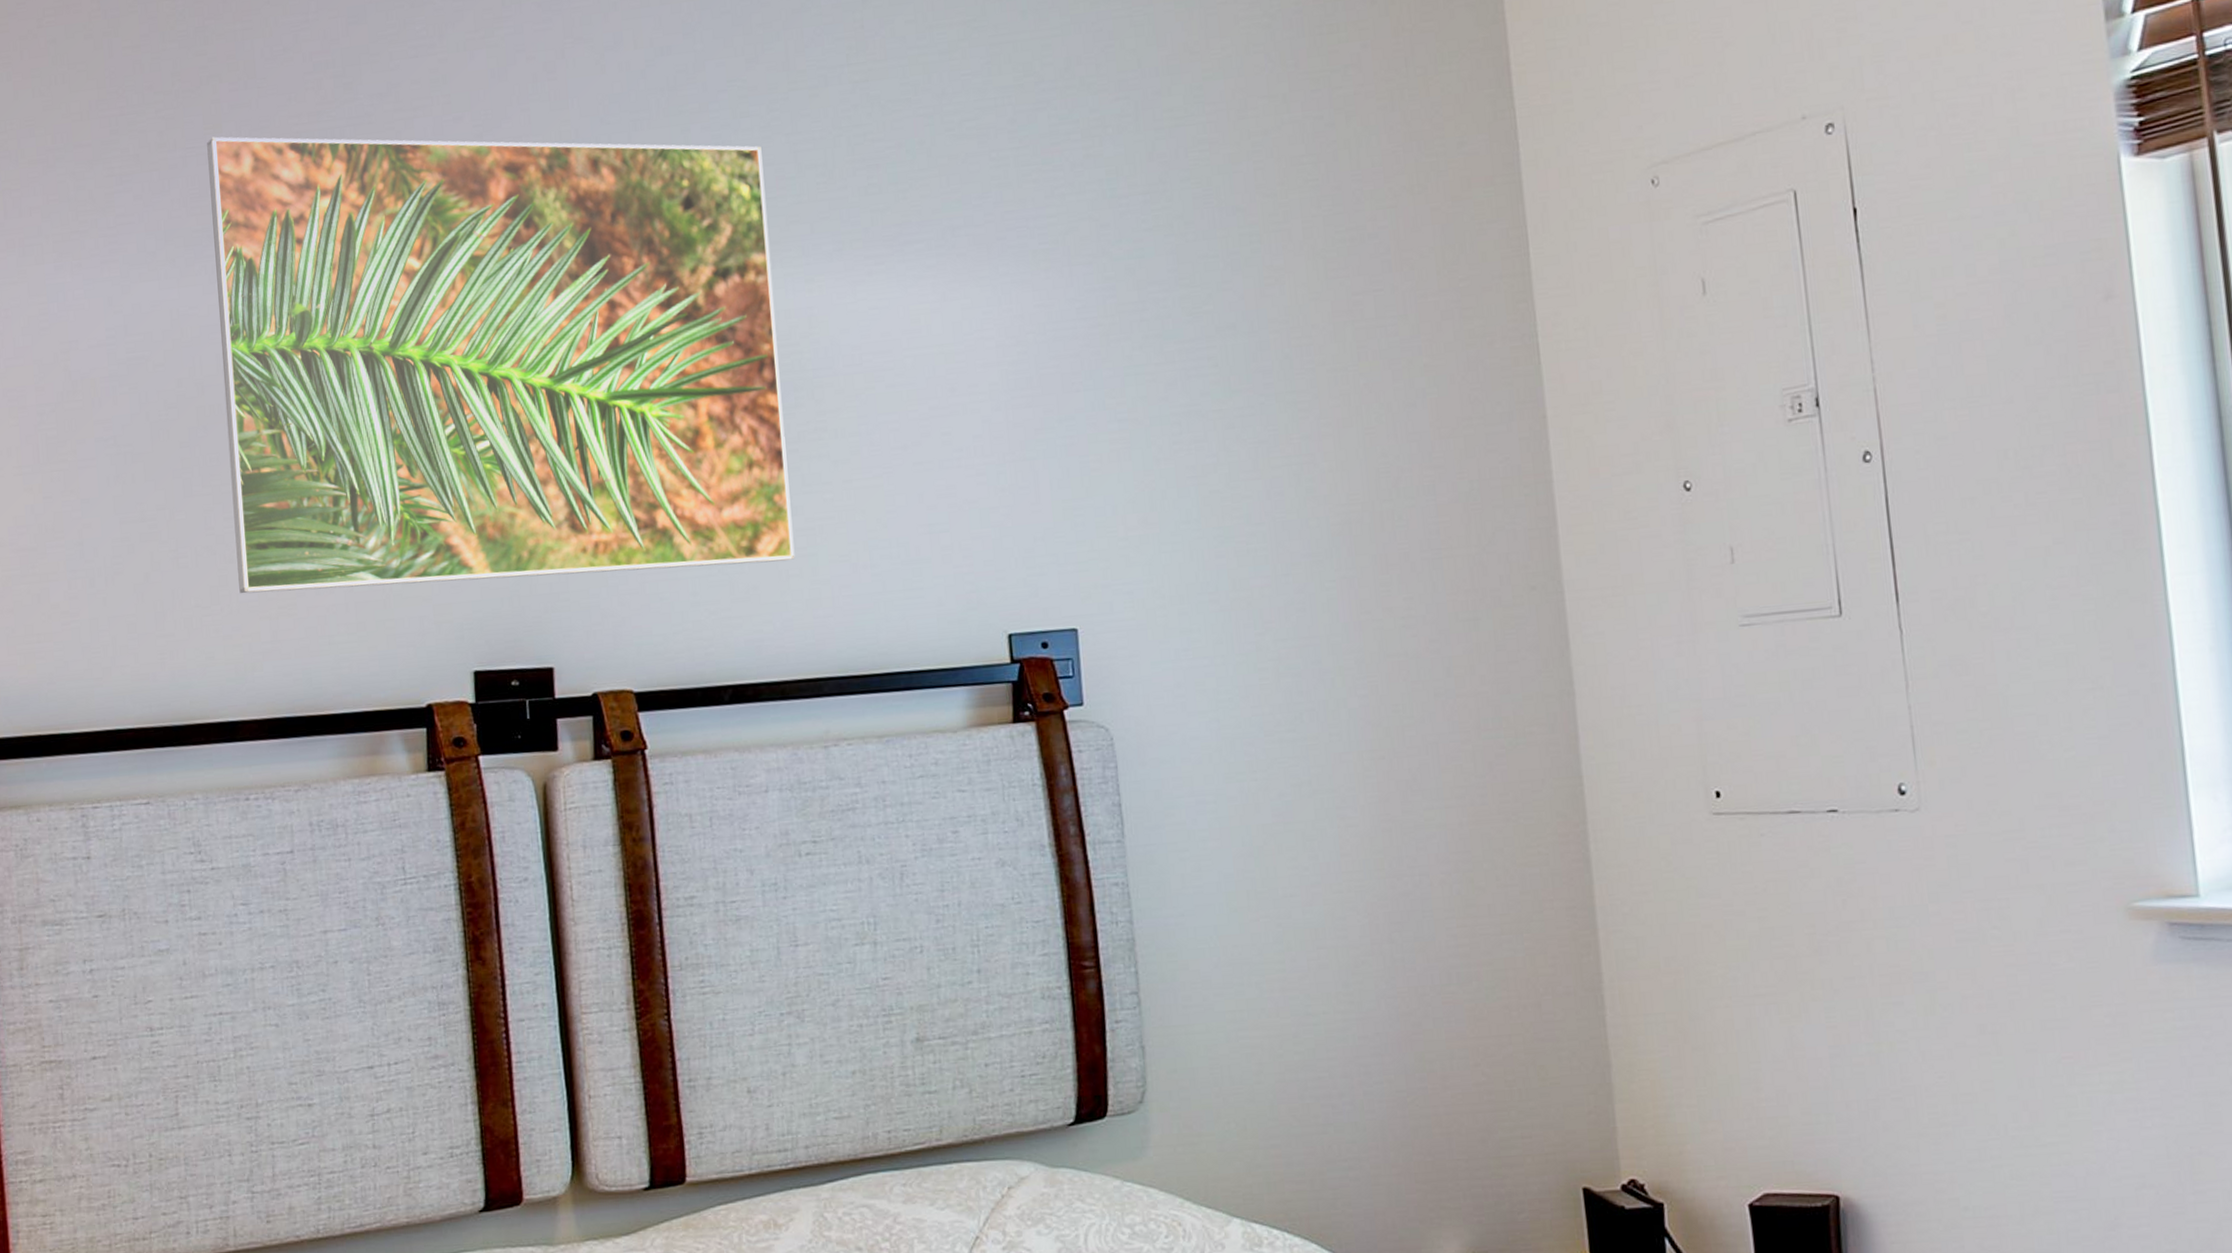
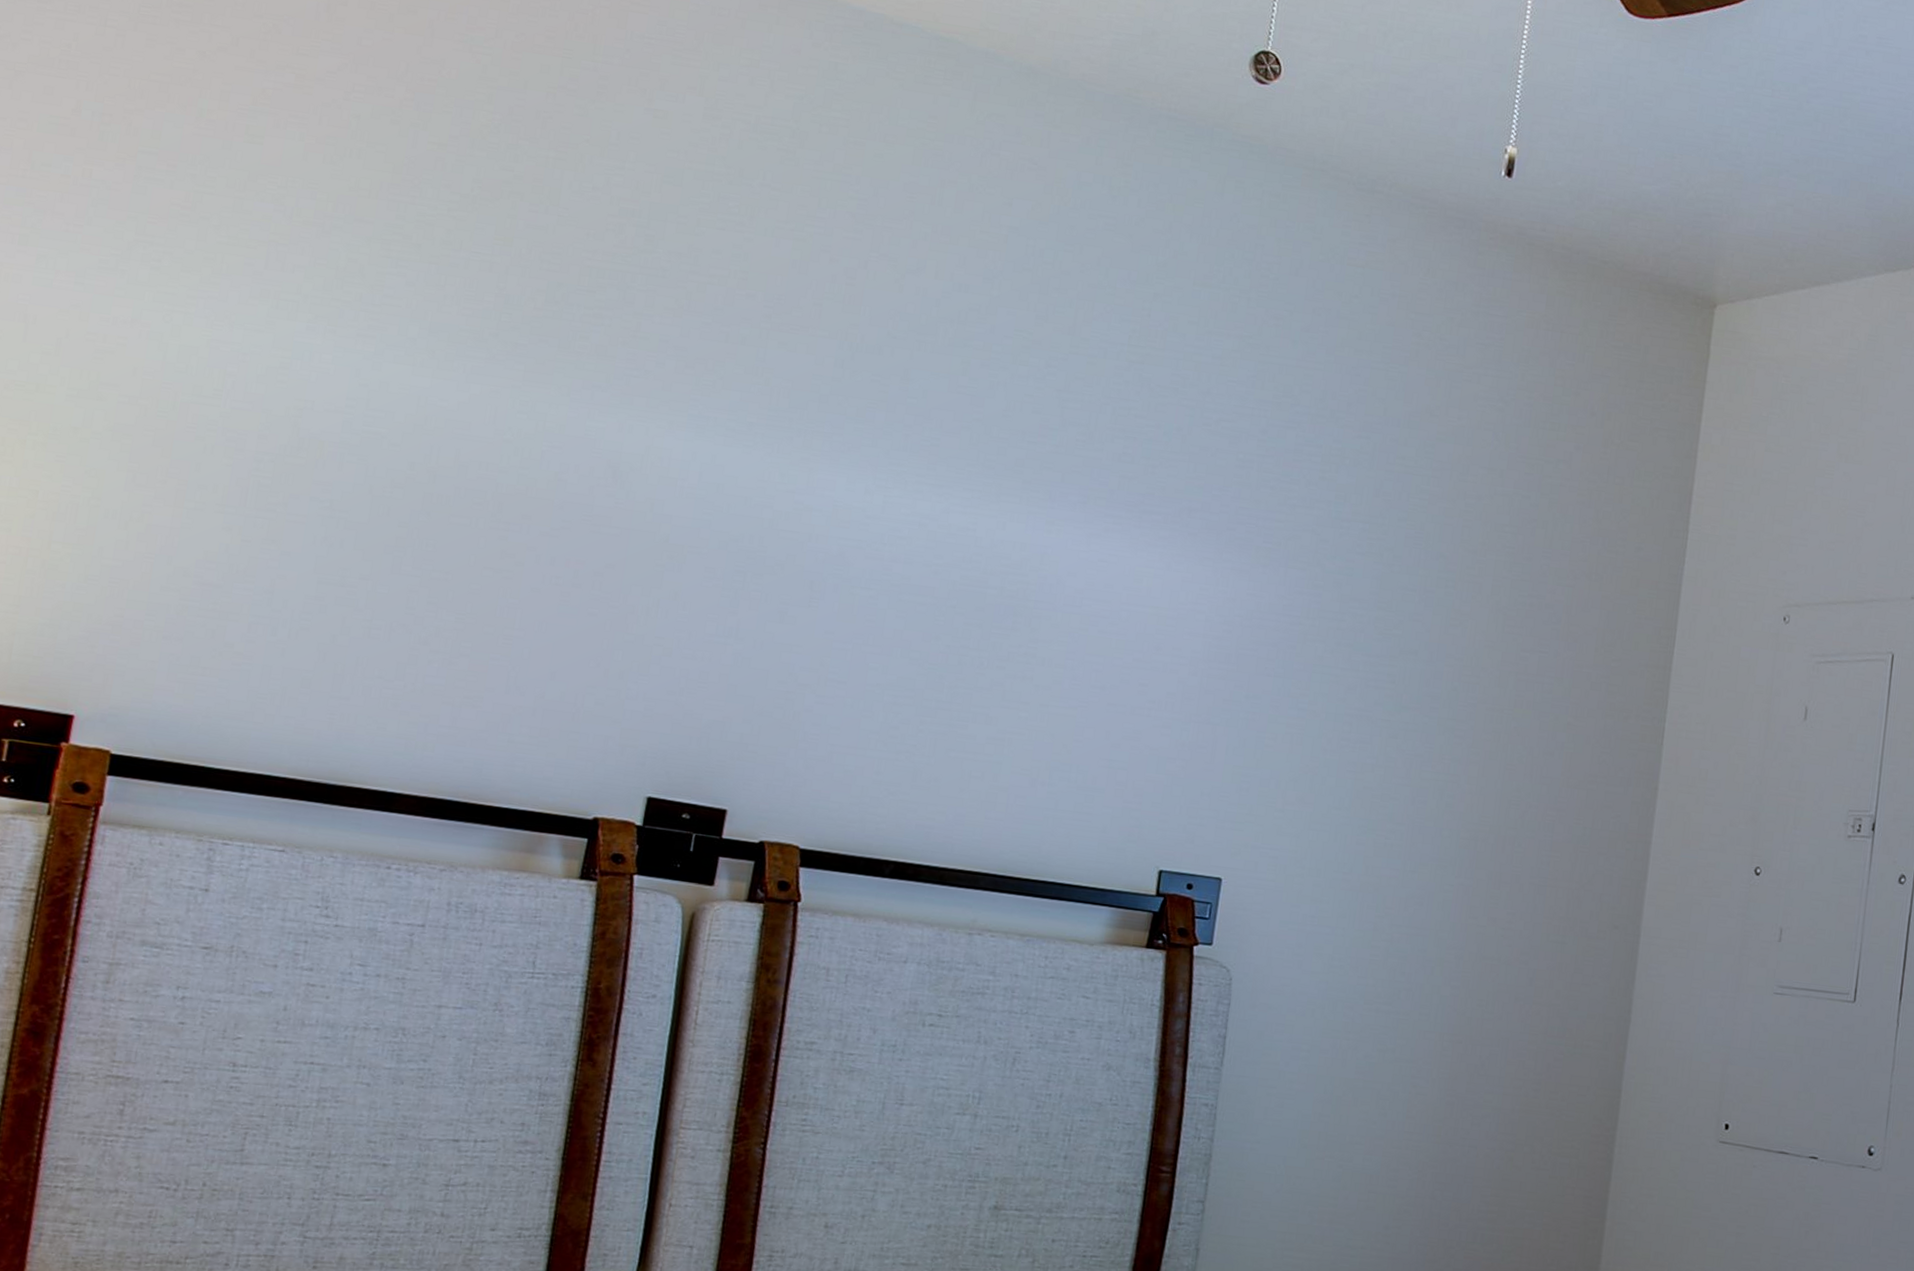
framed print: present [207,136,795,594] -> none [427,248,1033,763]

